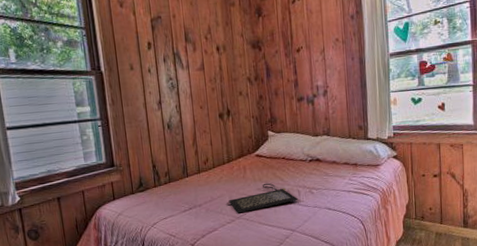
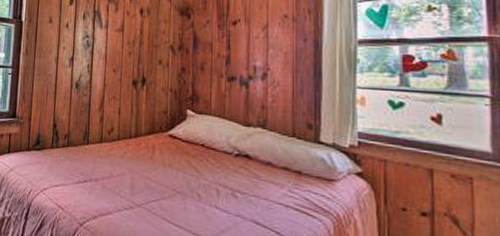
clutch bag: present [226,183,299,214] -> none [126,171,217,202]

